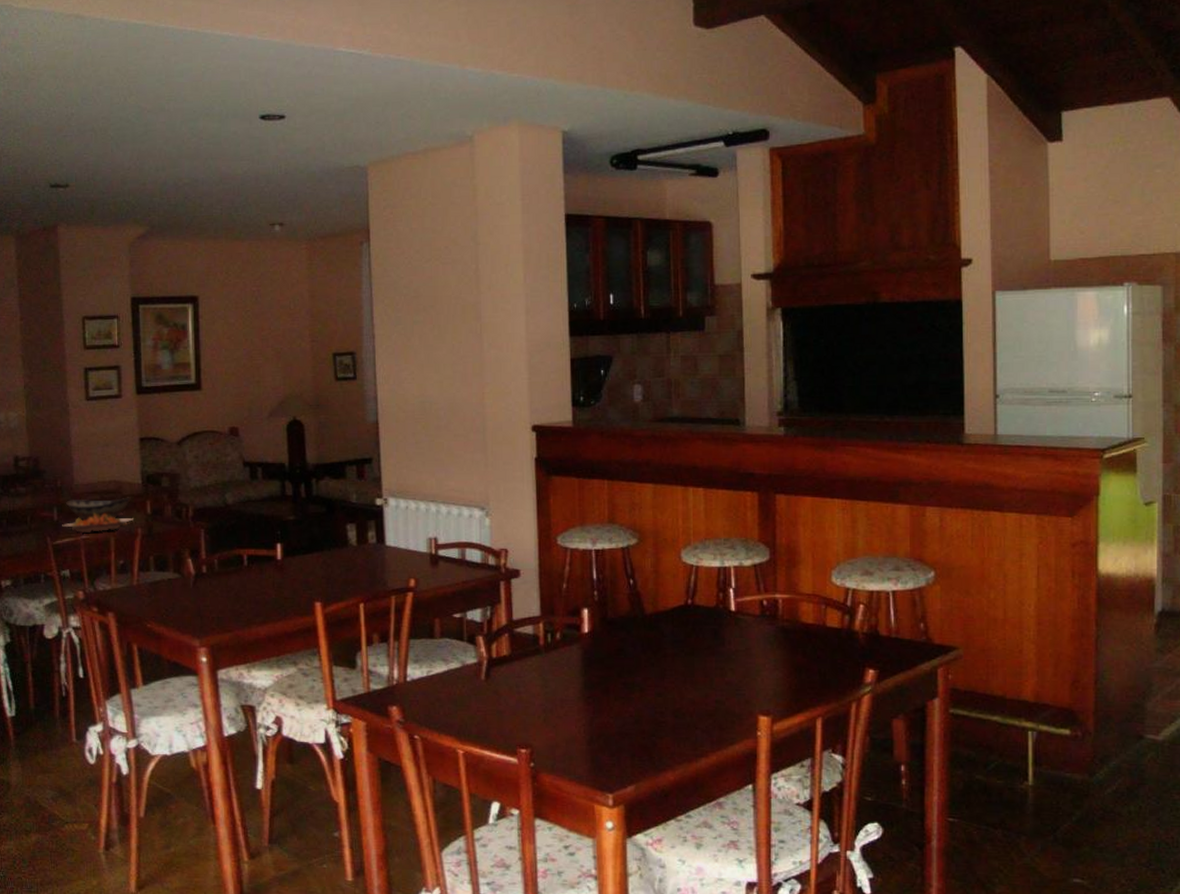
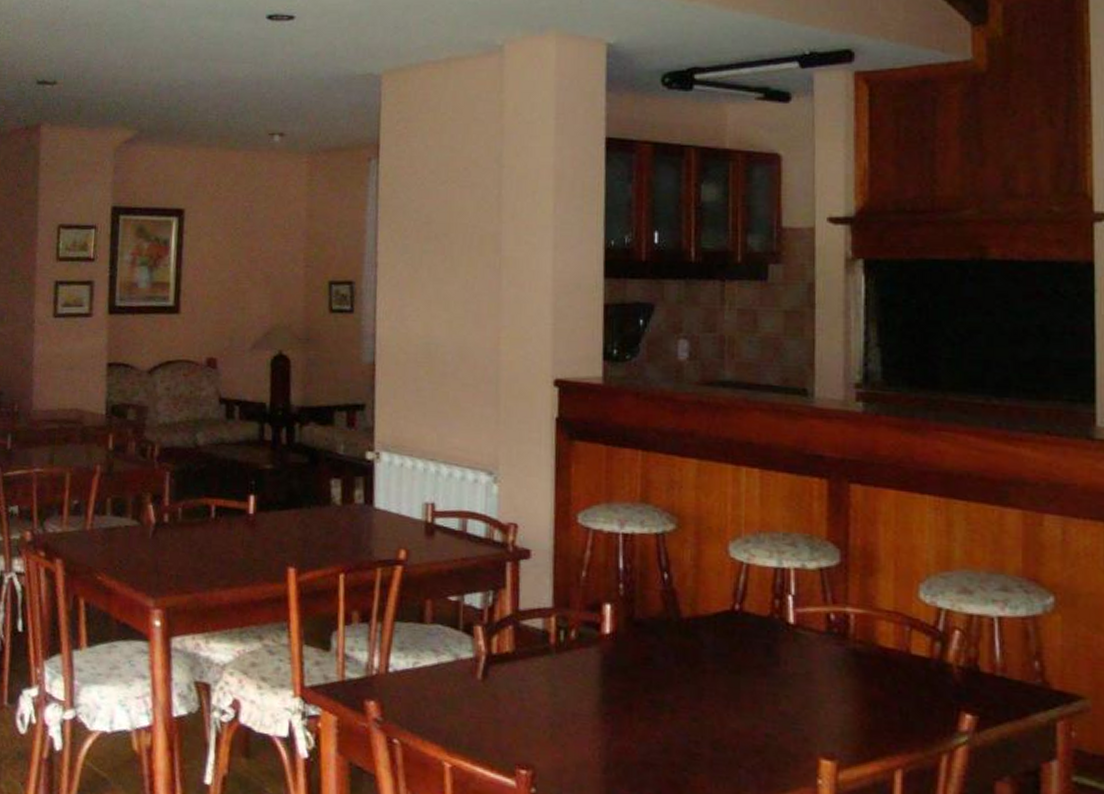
salad: present [62,512,135,533] -> none [15,443,94,466]
decorative bowl: present [66,497,131,520] -> none [22,426,92,452]

